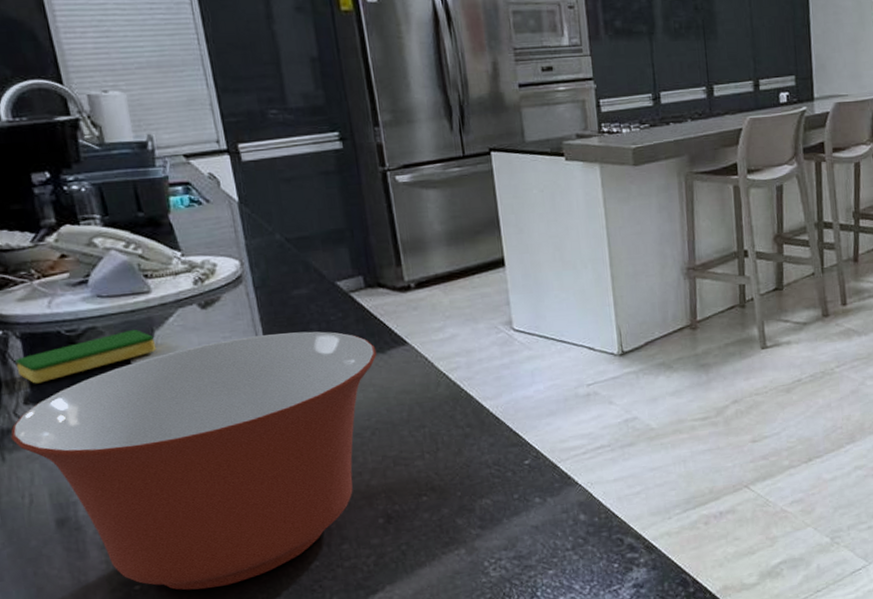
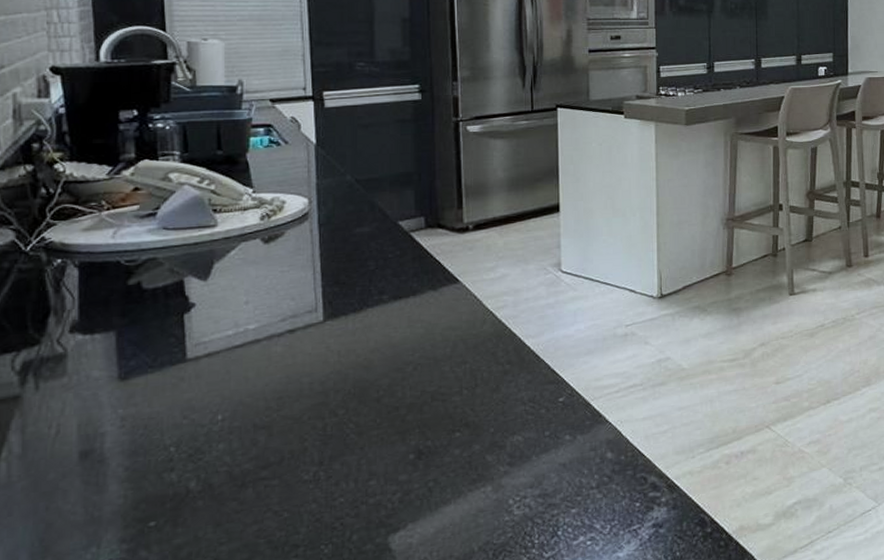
mixing bowl: present [11,331,377,590] -> none [49,267,429,527]
dish sponge: present [15,330,157,384] -> none [69,262,214,313]

